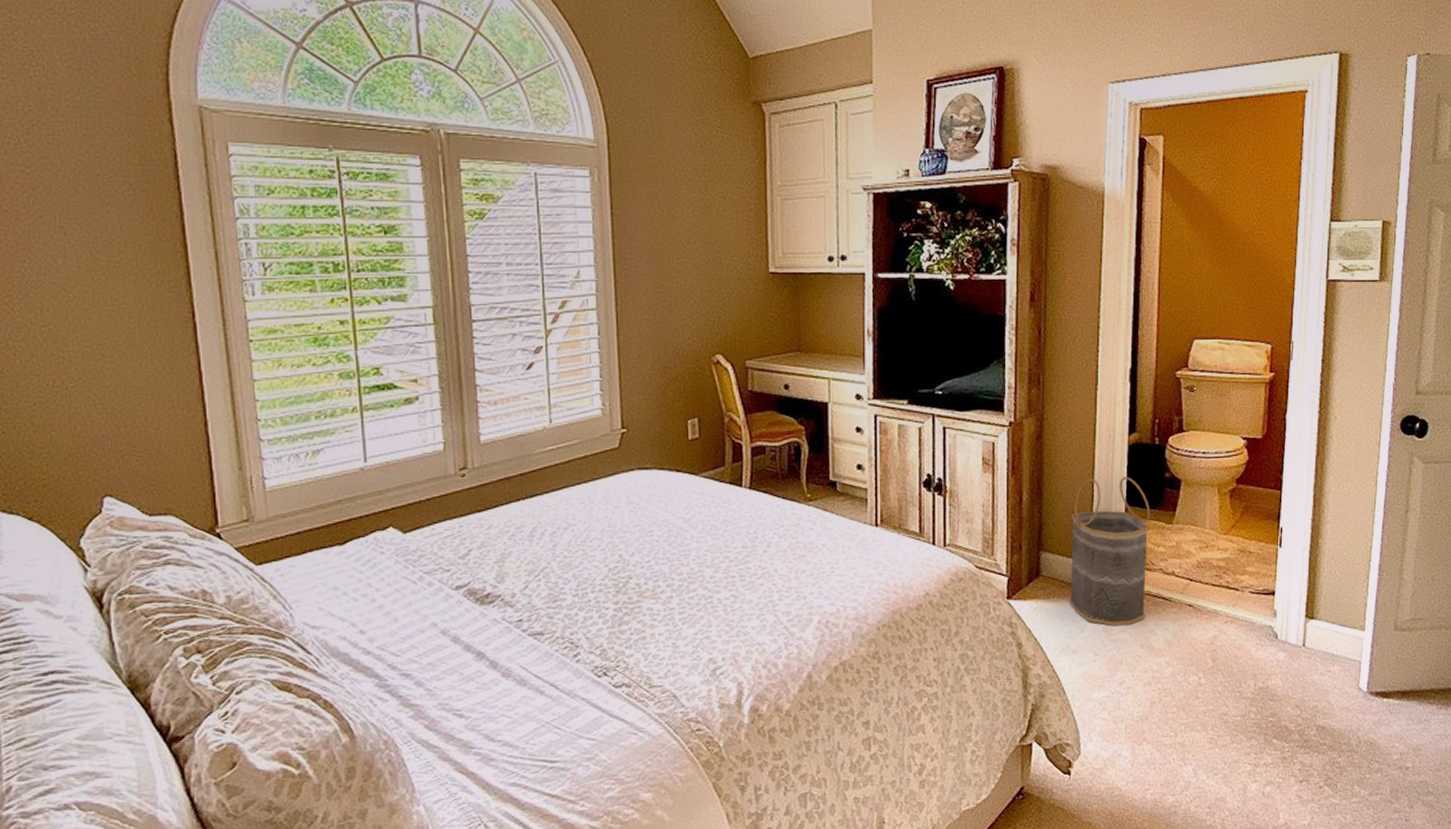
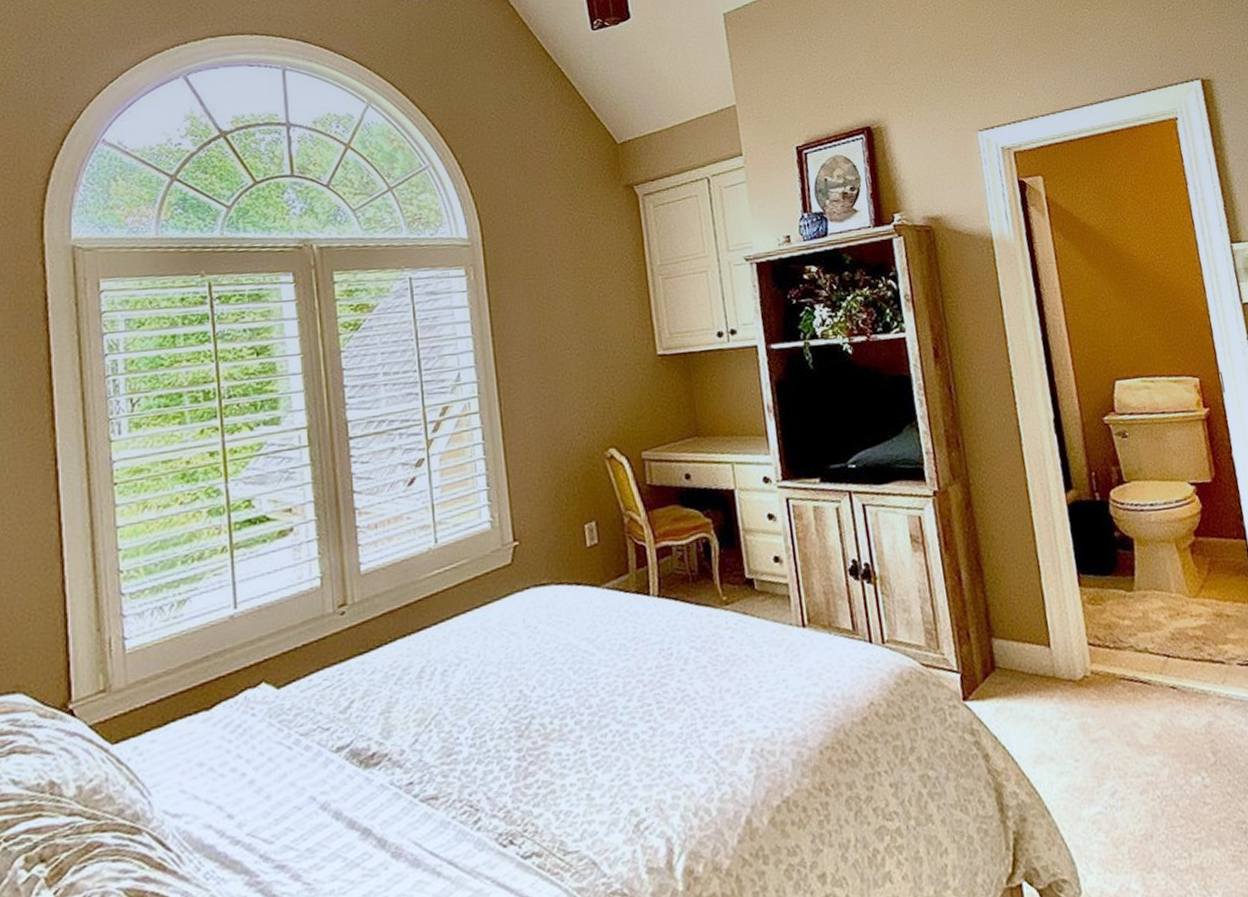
basket: present [1069,476,1151,627] -> none [1018,540,1126,723]

